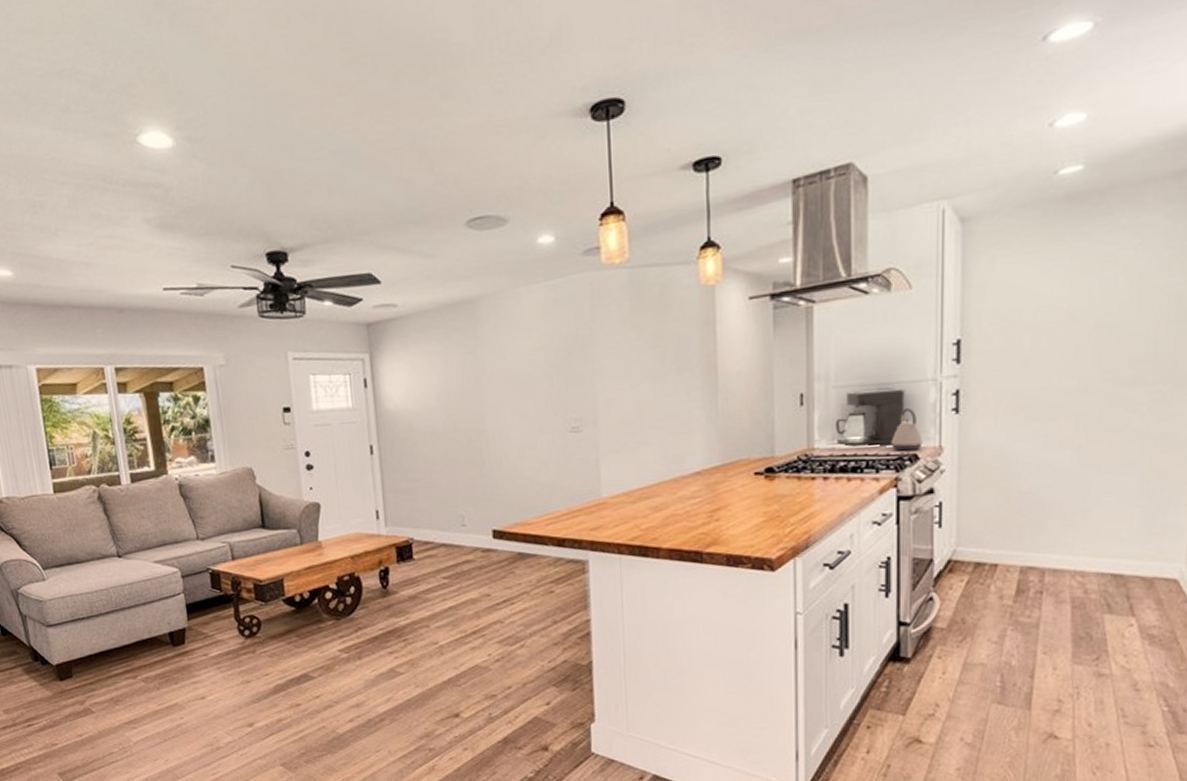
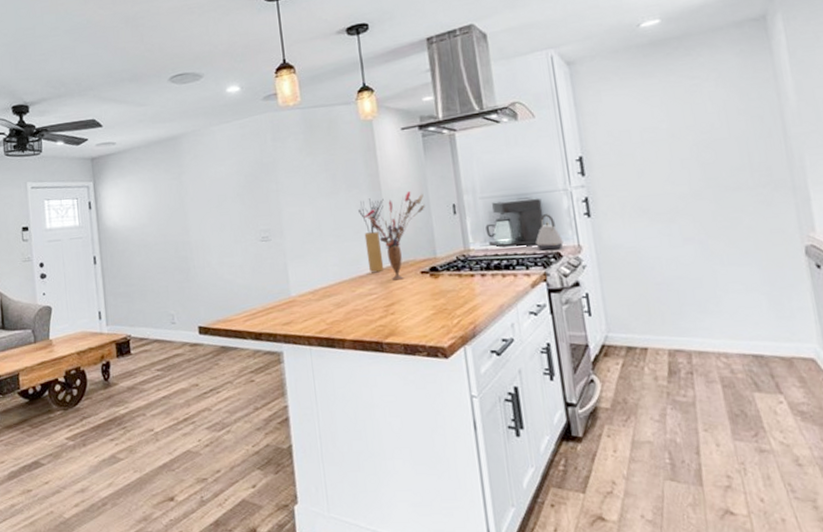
vase: none [689,383,720,473] -> present [358,198,384,273]
bouquet: none [694,376,767,482] -> present [363,191,425,281]

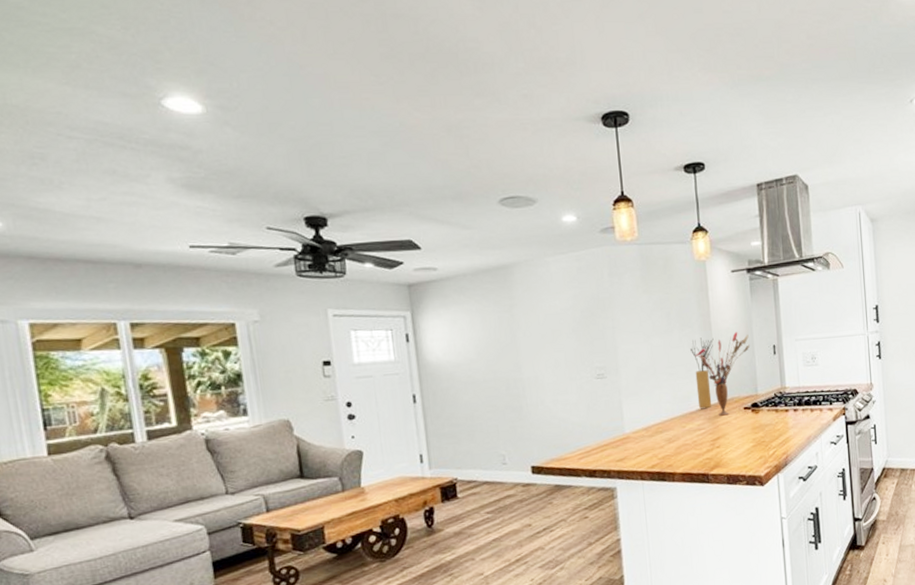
coffee maker: present [485,198,545,249] -> none [799,341,846,386]
kettle: present [536,214,564,250] -> none [838,355,860,388]

